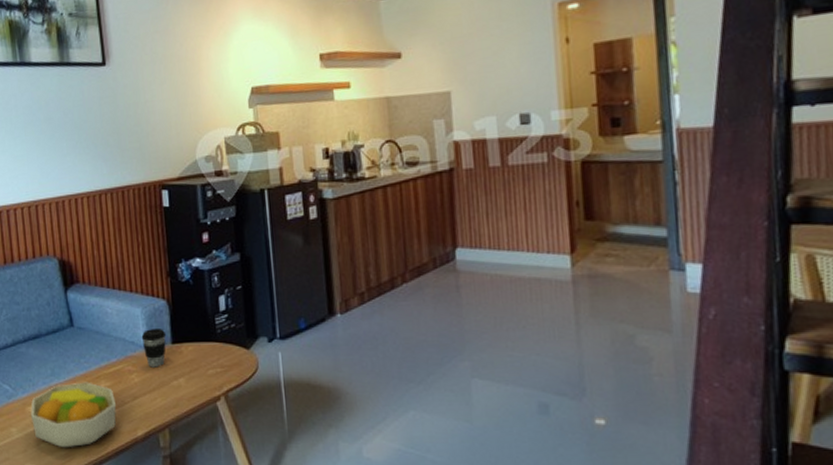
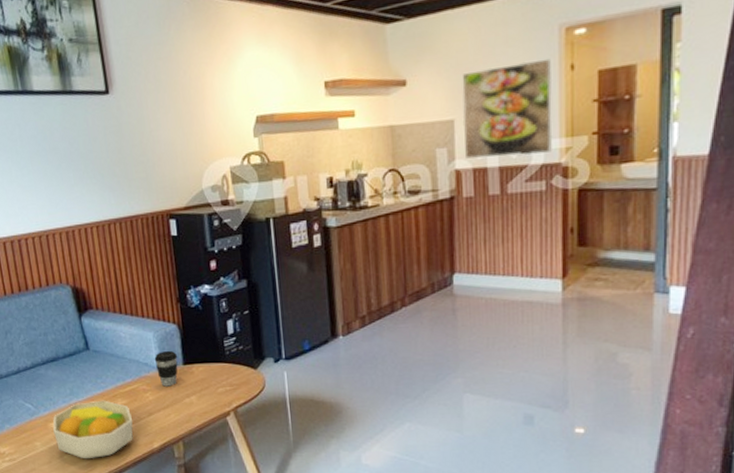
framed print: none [457,32,552,130] -> present [462,58,553,159]

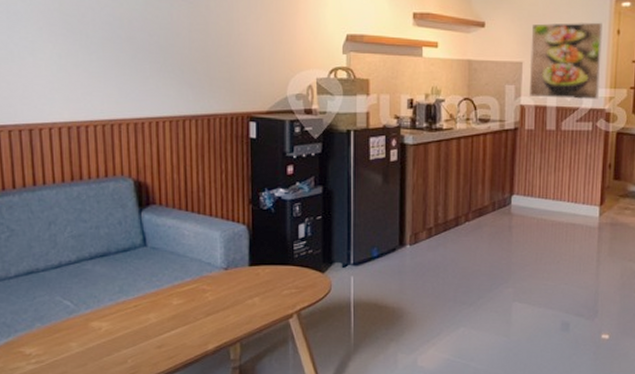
fruit bowl: present [52,400,133,459] -> none [94,299,188,362]
coffee cup: present [154,350,178,387] -> none [218,250,244,287]

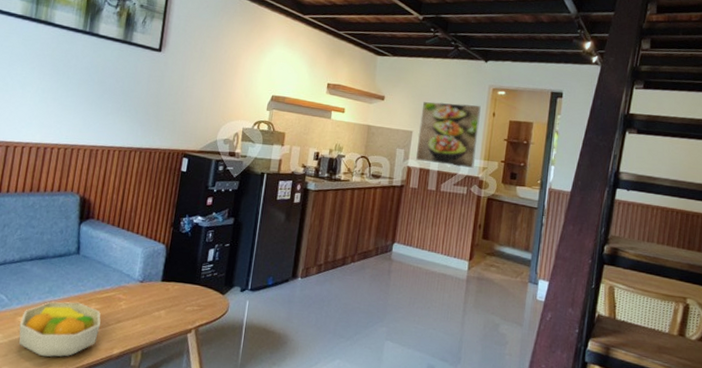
fruit bowl: none [94,299,188,362] -> present [18,302,101,357]

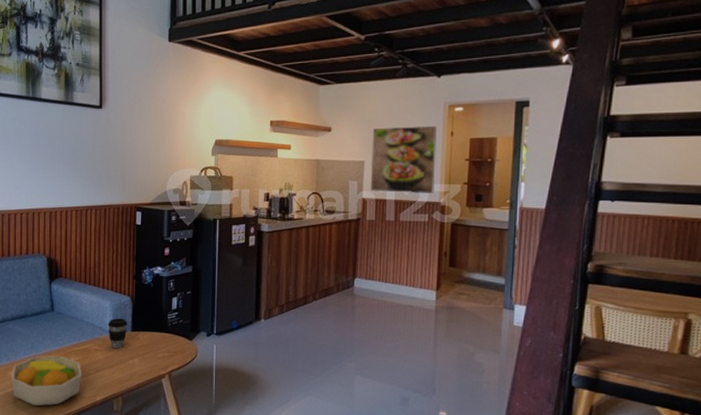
coffee cup: none [136,266,159,299] -> present [108,318,128,349]

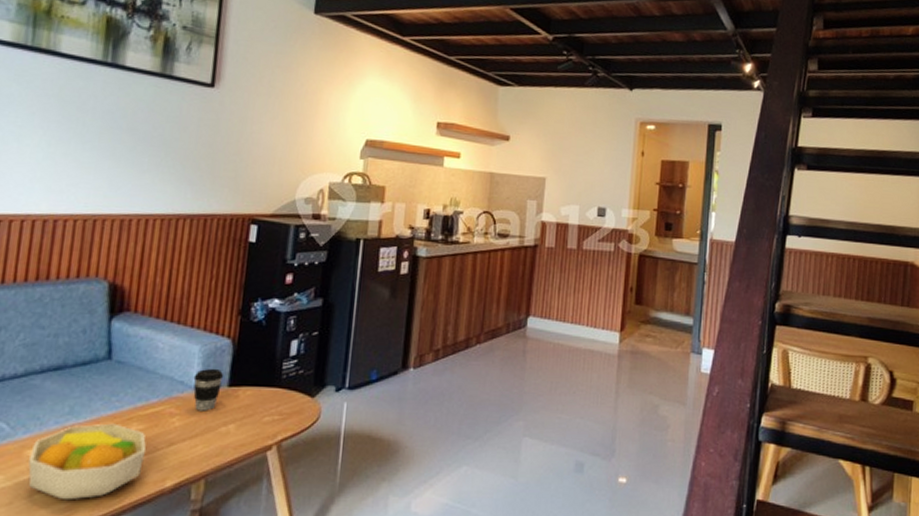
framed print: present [370,125,437,194] -> none [550,140,627,220]

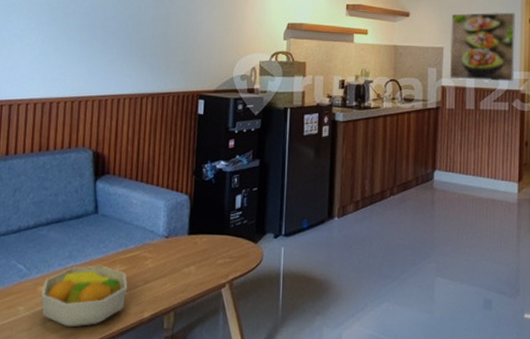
coffee cup: present [193,368,224,411] -> none [161,219,185,255]
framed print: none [550,140,627,220] -> present [449,12,515,82]

